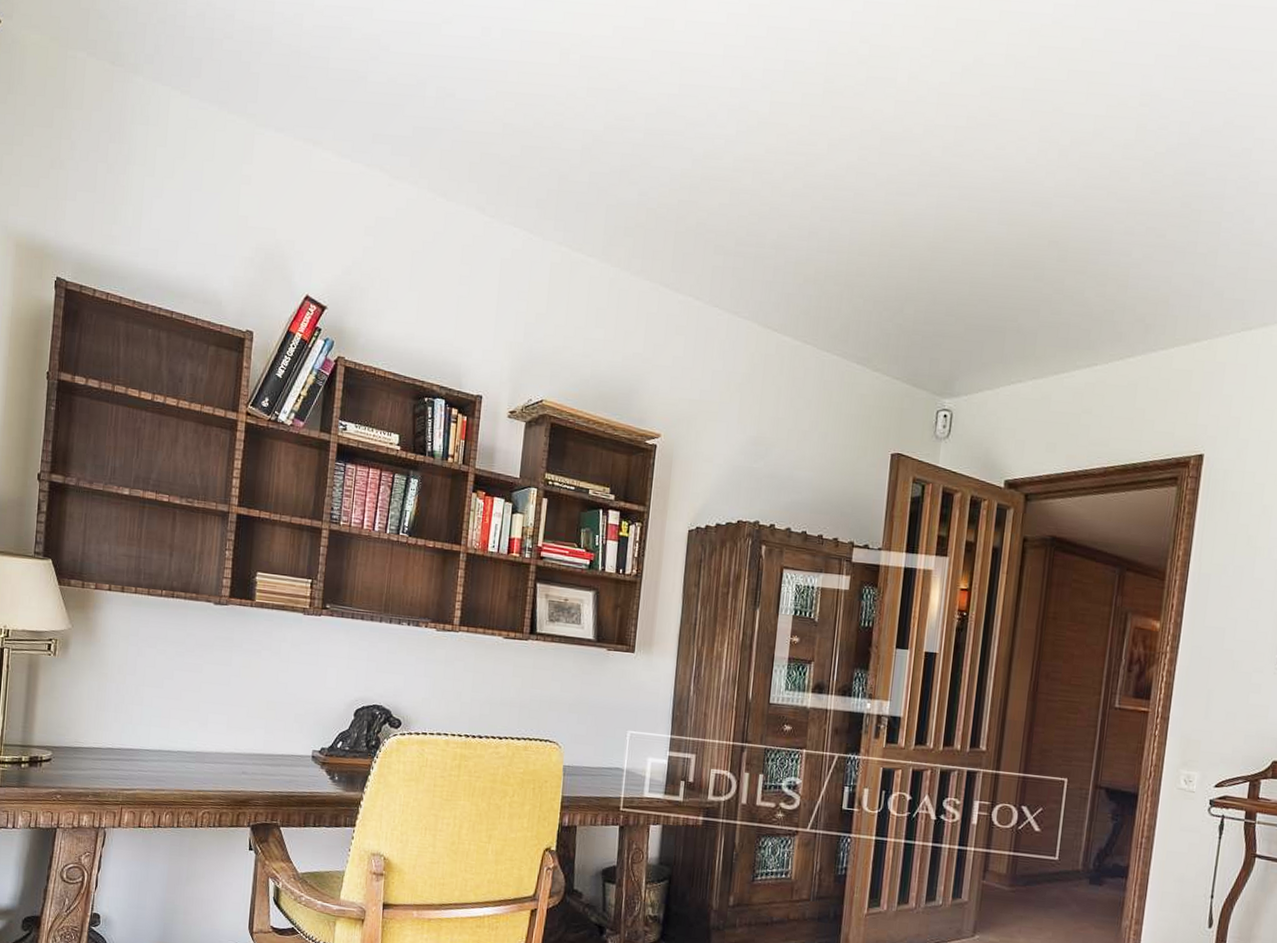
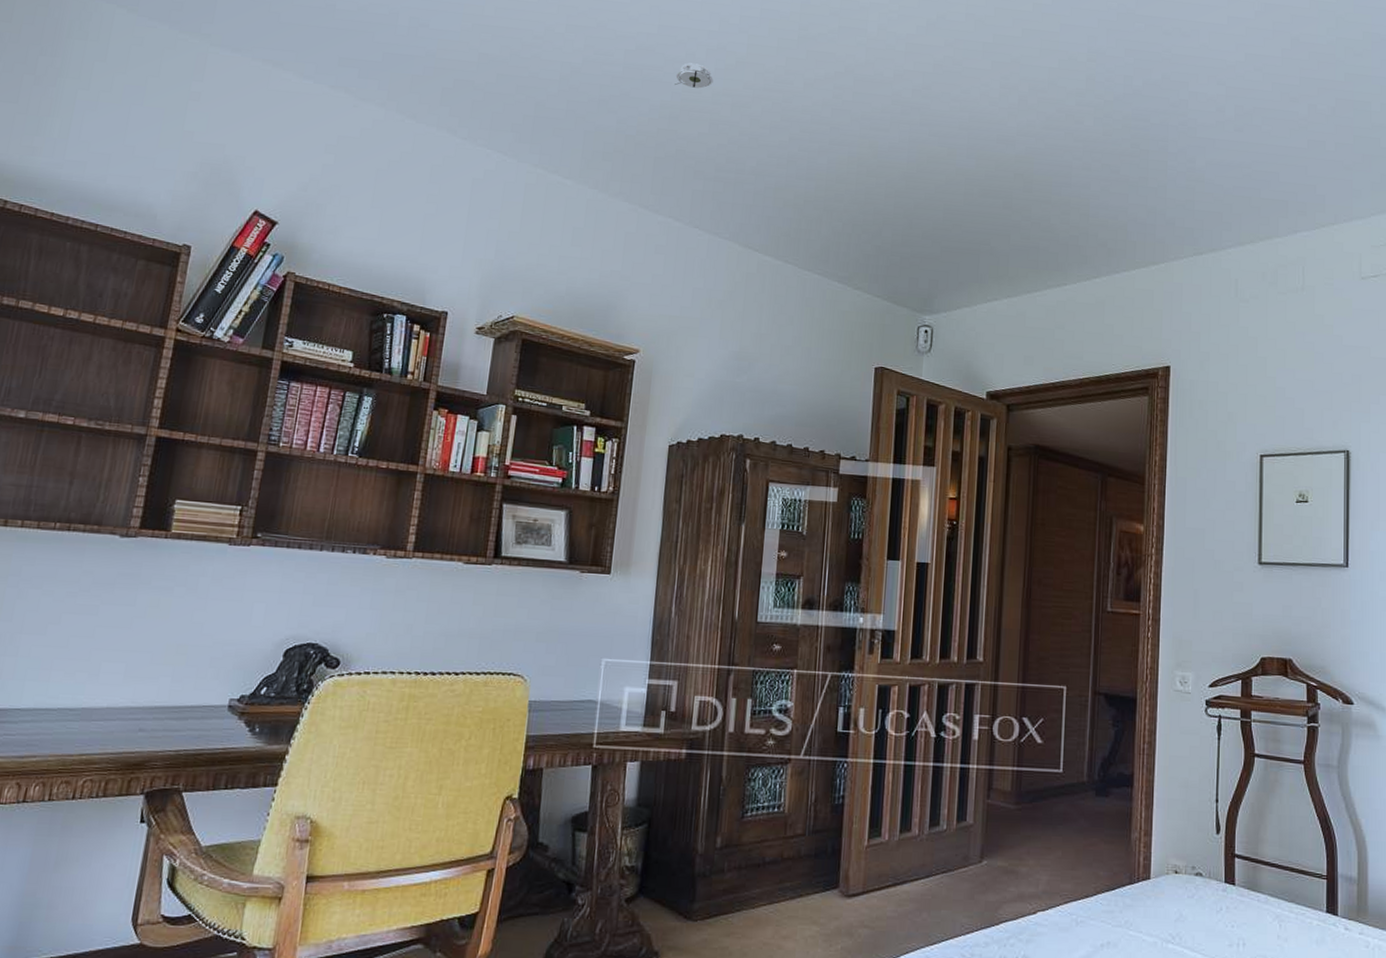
smoke detector: none [695,125,735,154] -> present [675,63,713,89]

